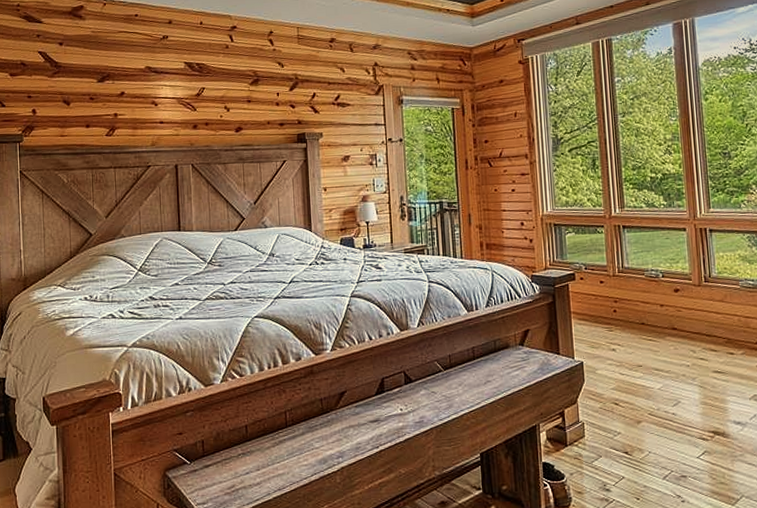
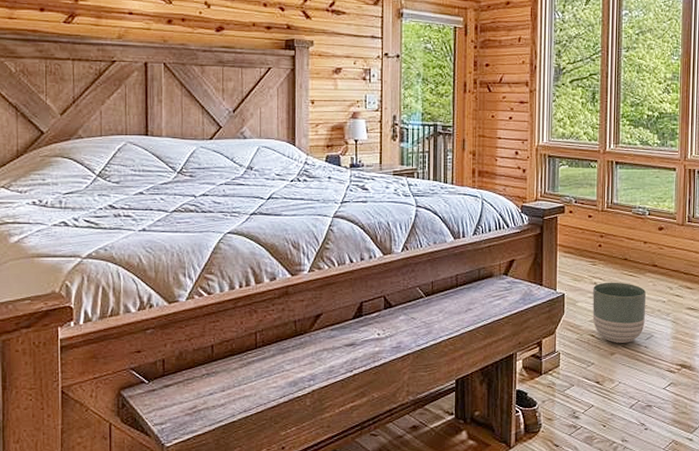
planter: none [612,347,670,412] -> present [592,282,647,344]

